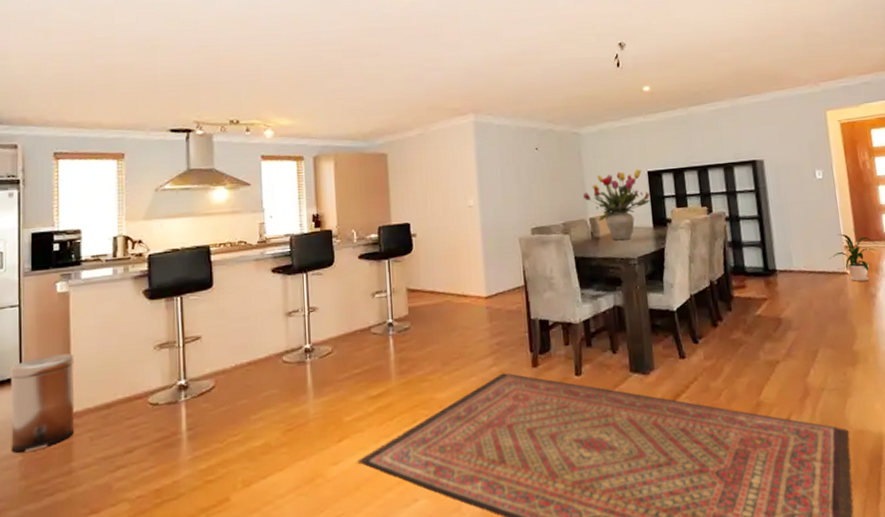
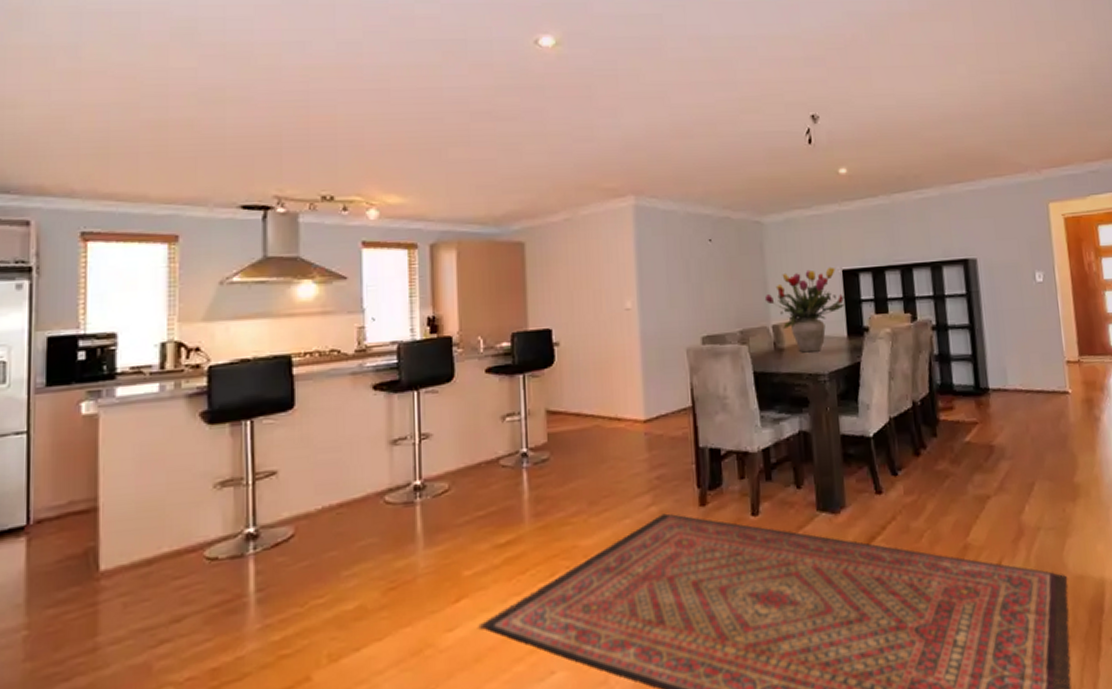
pedal bin: present [10,353,75,454] -> none [12,494,104,627]
house plant: present [828,234,876,282] -> none [1048,346,1101,403]

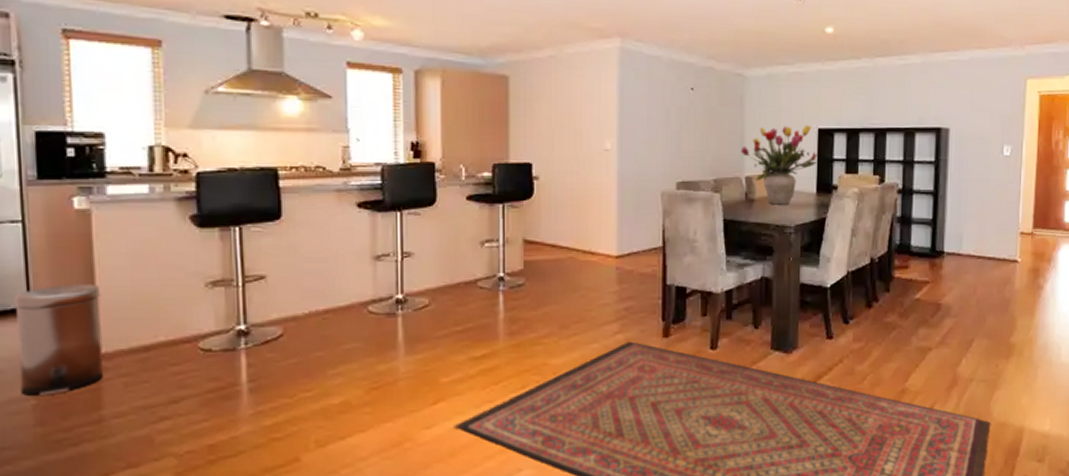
pedal bin: none [12,494,104,627] -> present [14,284,103,397]

